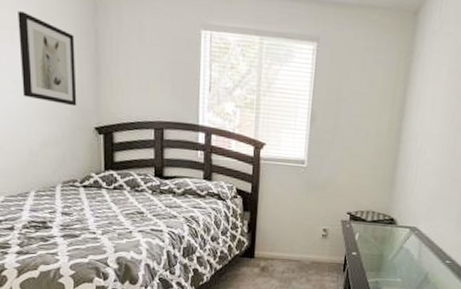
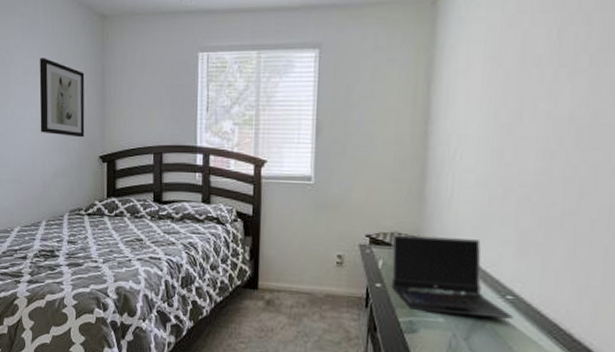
laptop computer: none [364,212,449,278] -> present [391,234,513,319]

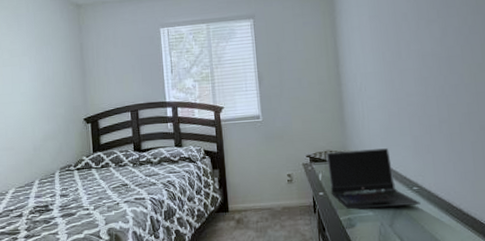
wall art: present [39,58,85,138] -> none [24,42,69,105]

